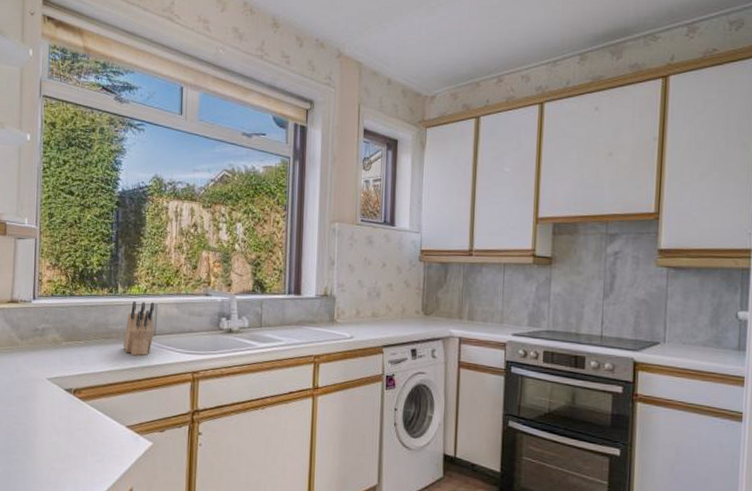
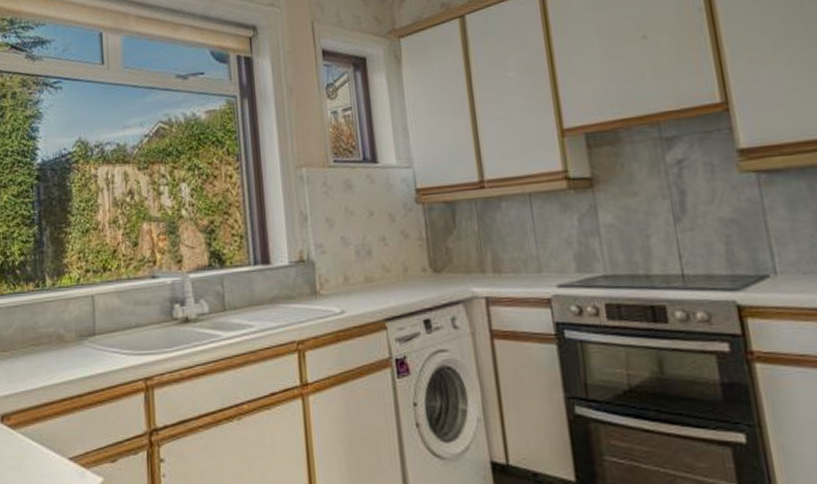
knife block: present [123,302,155,356] -> none [57,294,93,365]

